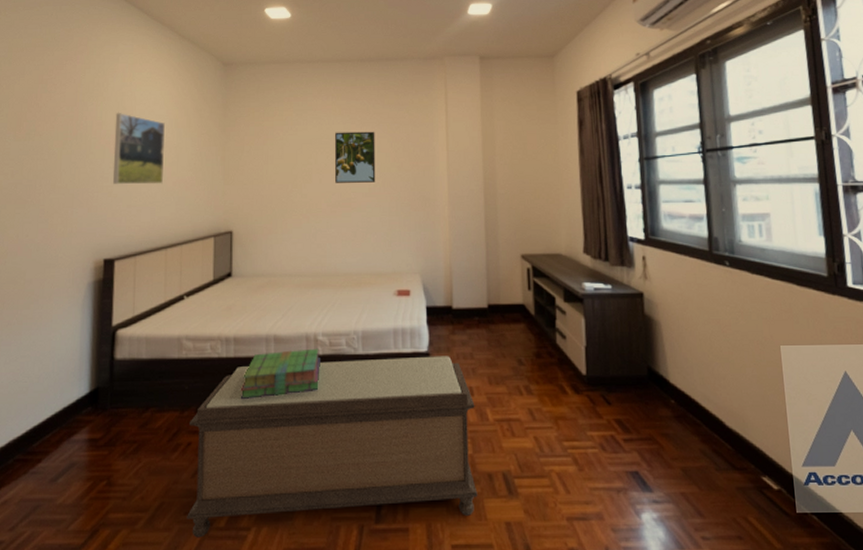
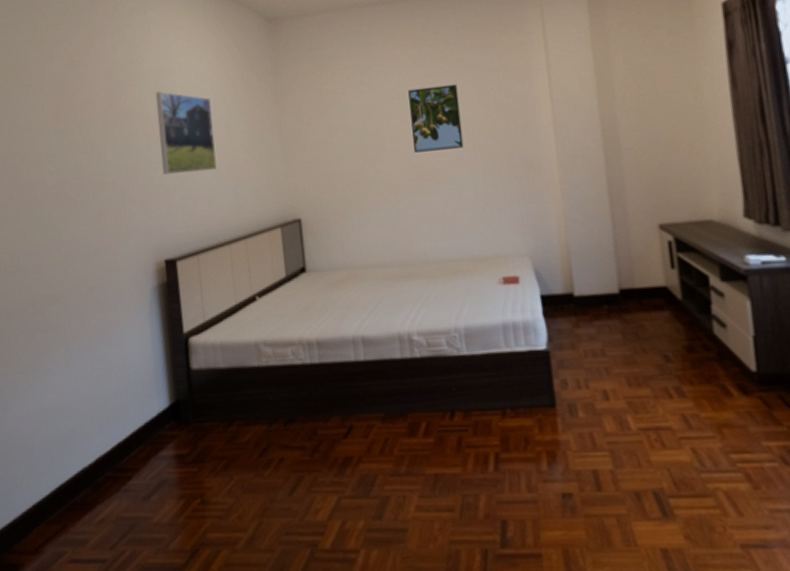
bench: present [187,356,478,538] -> none [279,353,624,560]
stack of books: present [240,348,320,400] -> none [330,350,420,411]

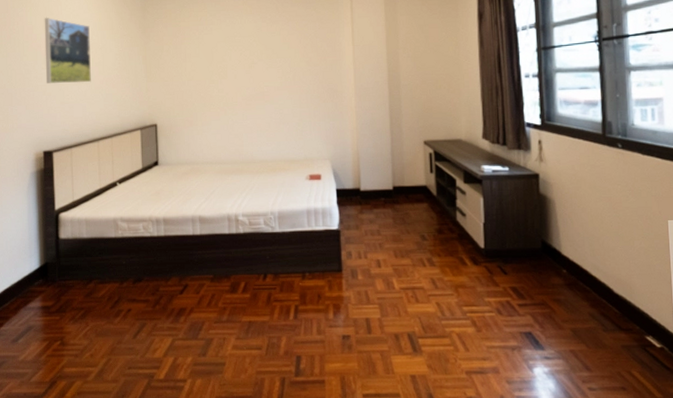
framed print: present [408,84,464,153] -> none [247,29,287,78]

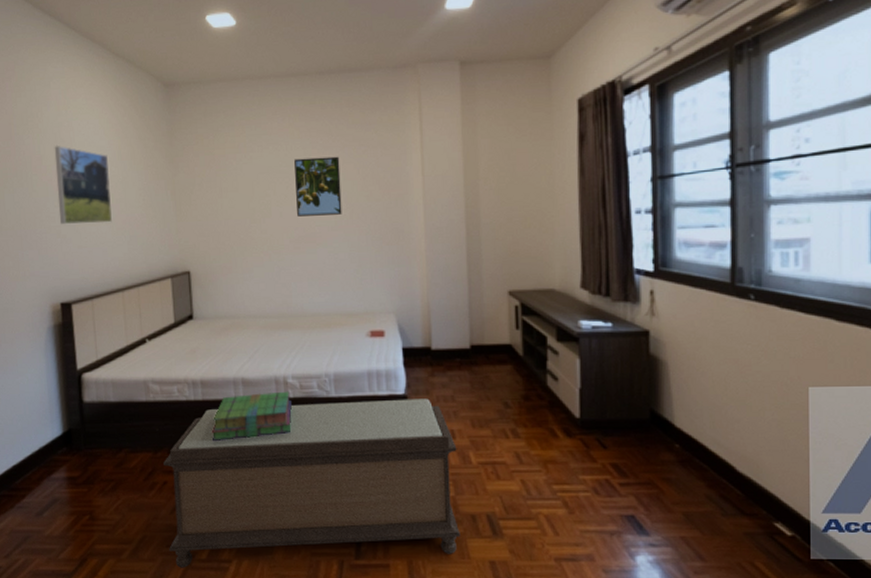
bench: none [128,233,386,388] -> present [163,398,461,568]
stack of books: none [171,227,242,273] -> present [211,391,292,442]
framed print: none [247,29,287,78] -> present [294,156,342,217]

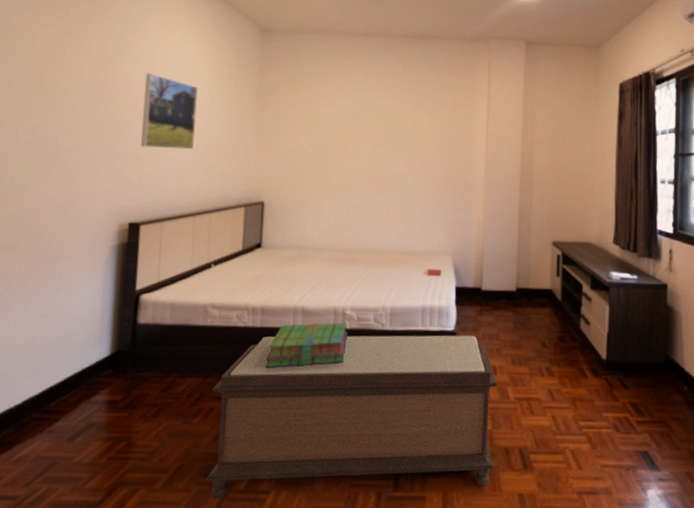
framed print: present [294,156,342,217] -> none [372,108,415,162]

